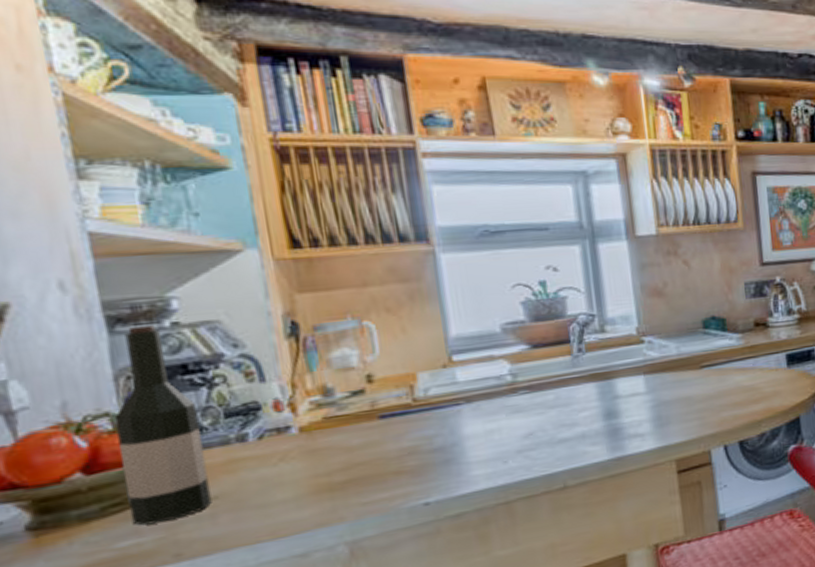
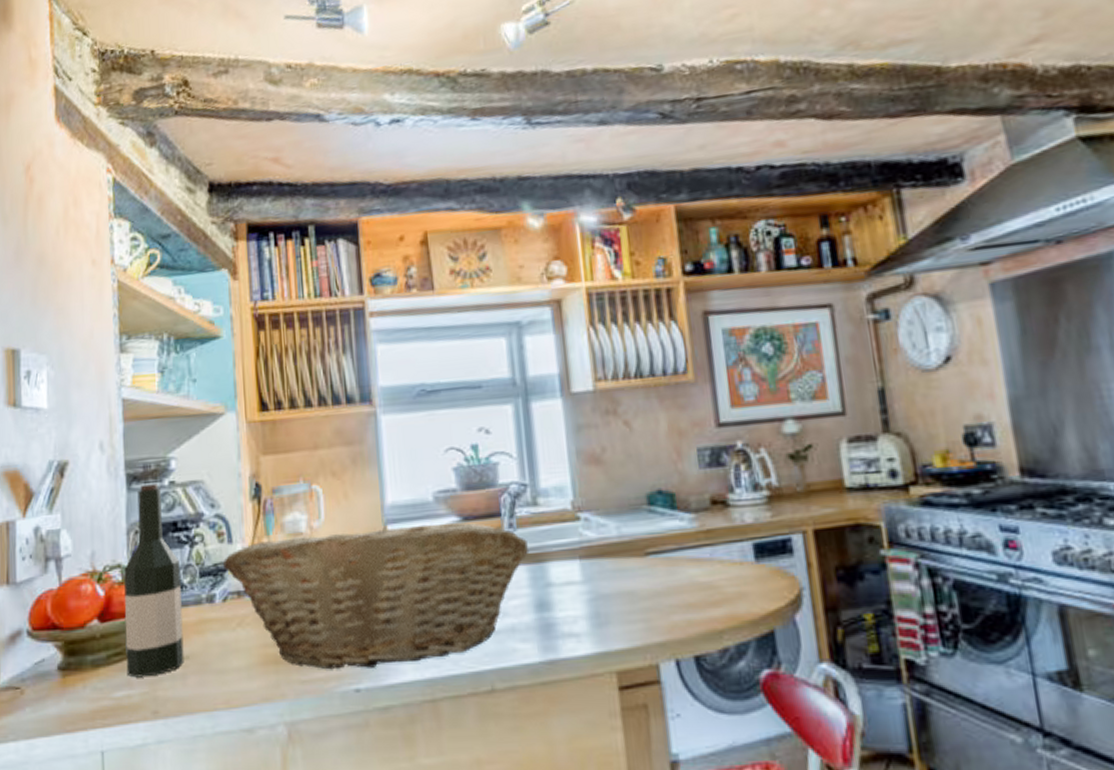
fruit basket: none [255,349,598,491] -> present [223,522,530,670]

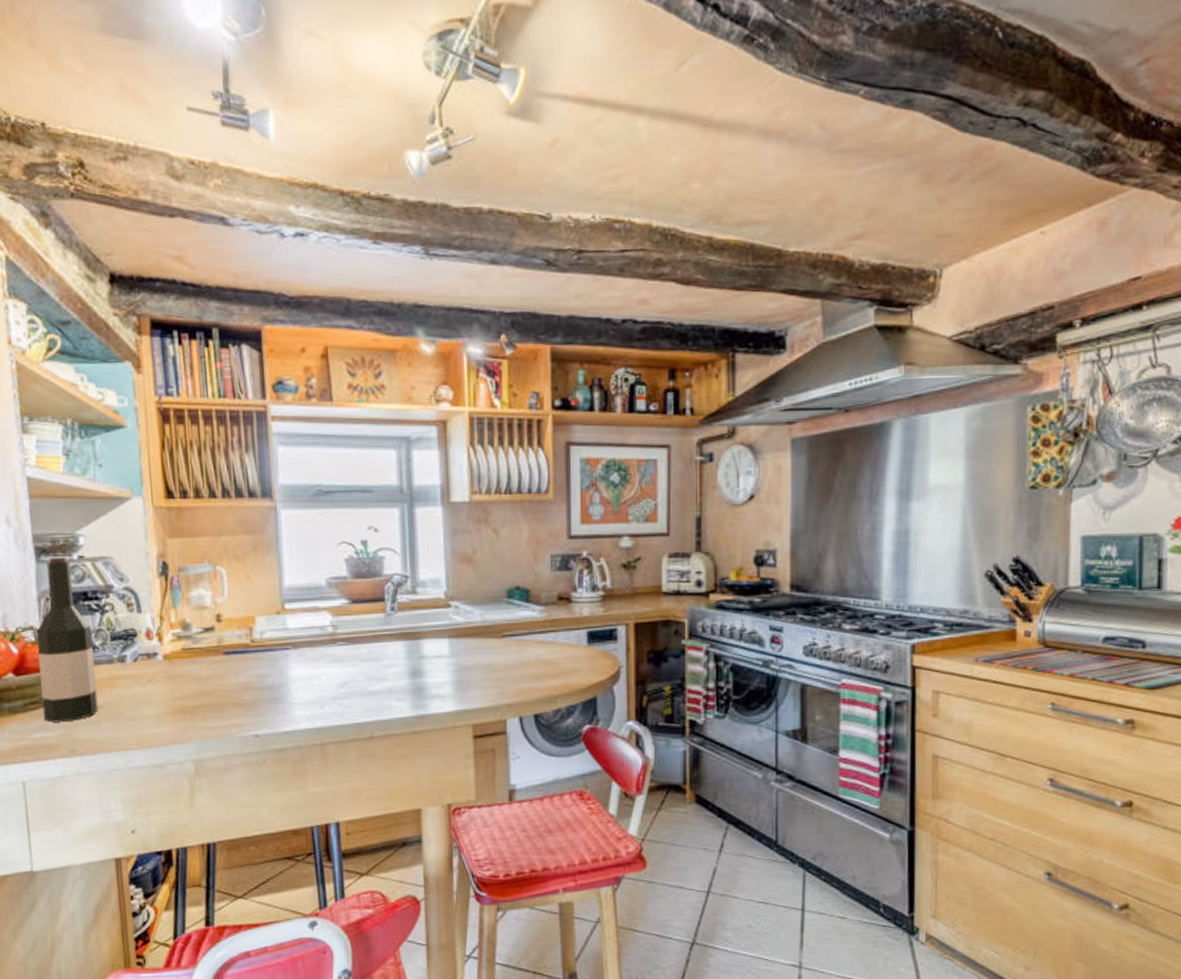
fruit basket: present [223,522,530,670] -> none [133,604,408,719]

